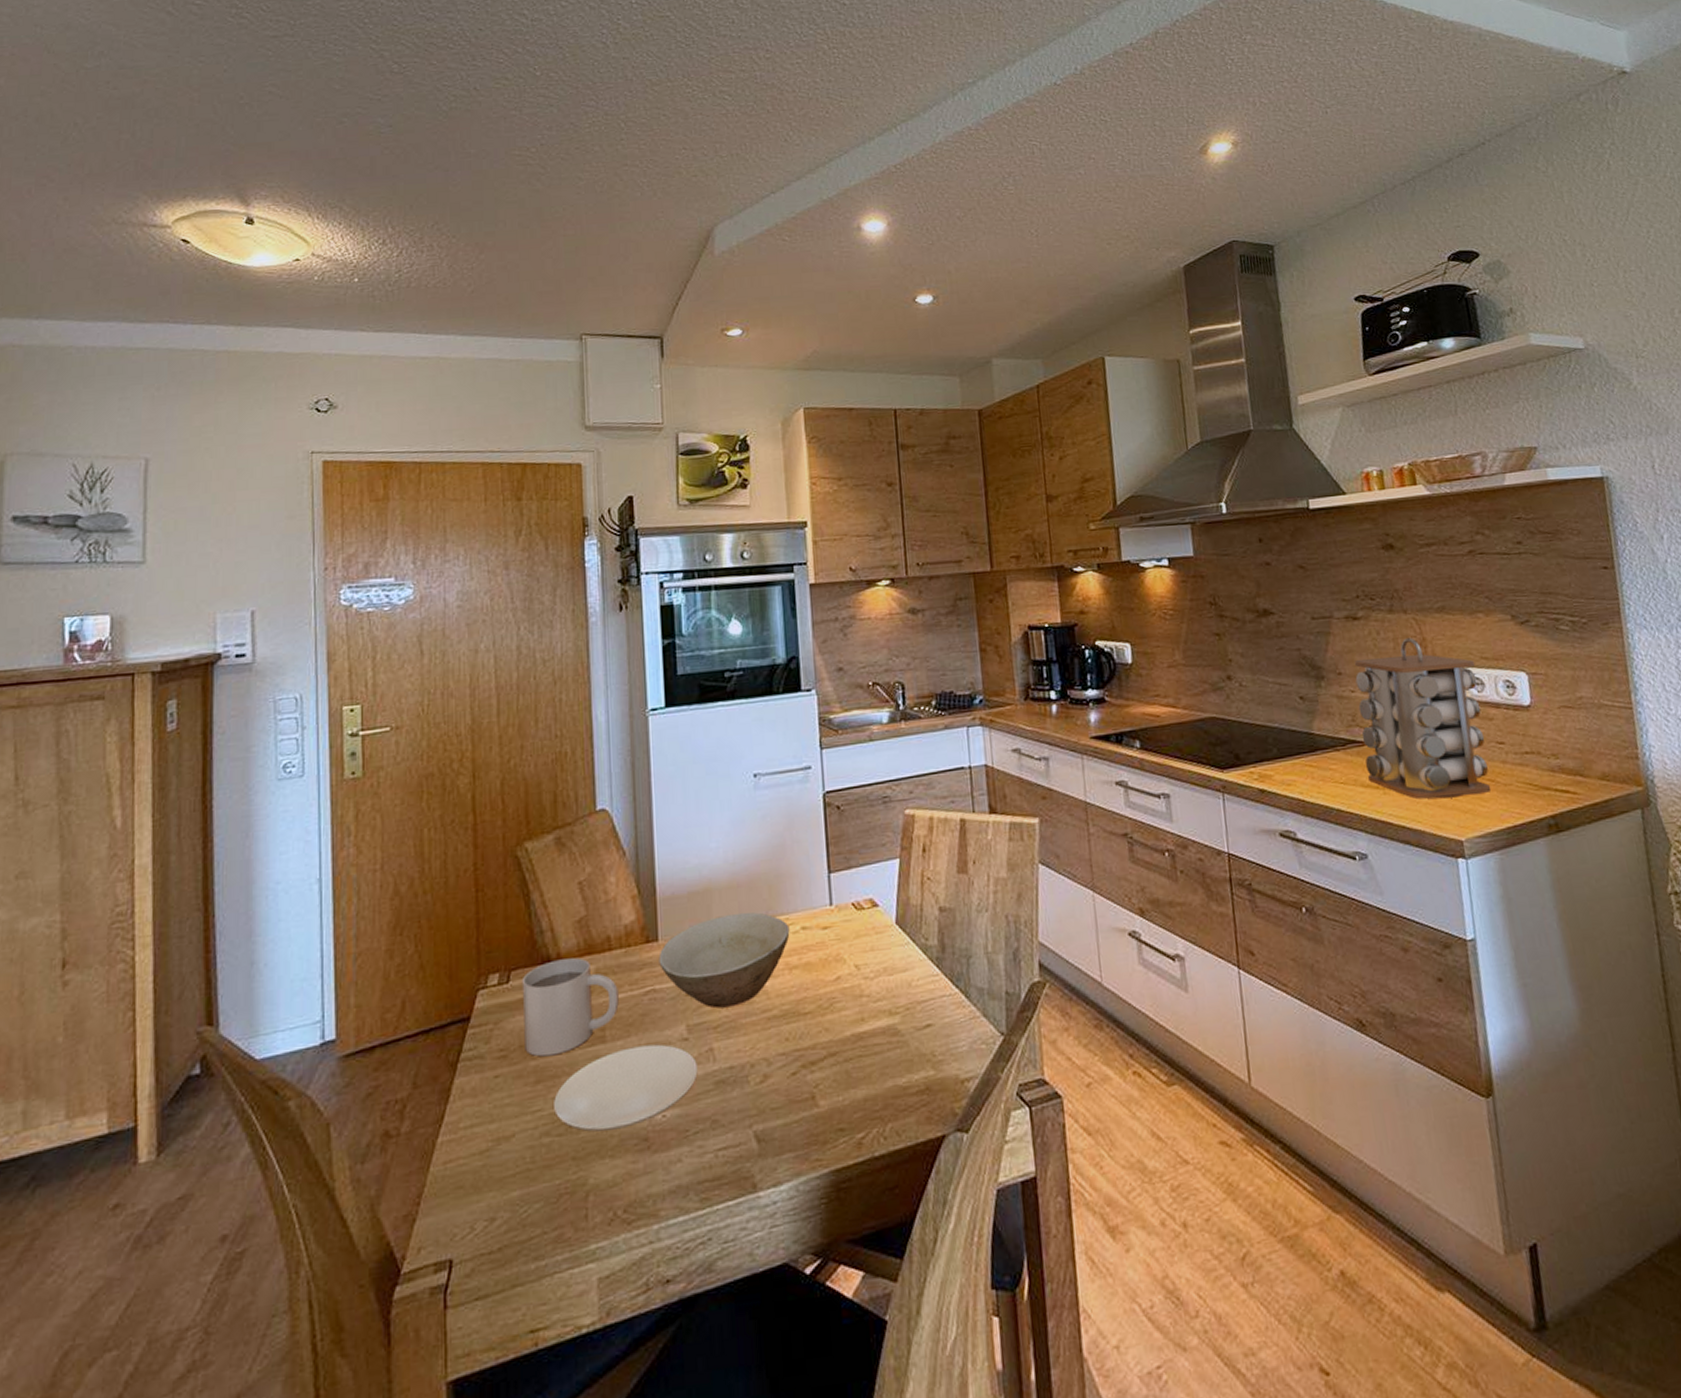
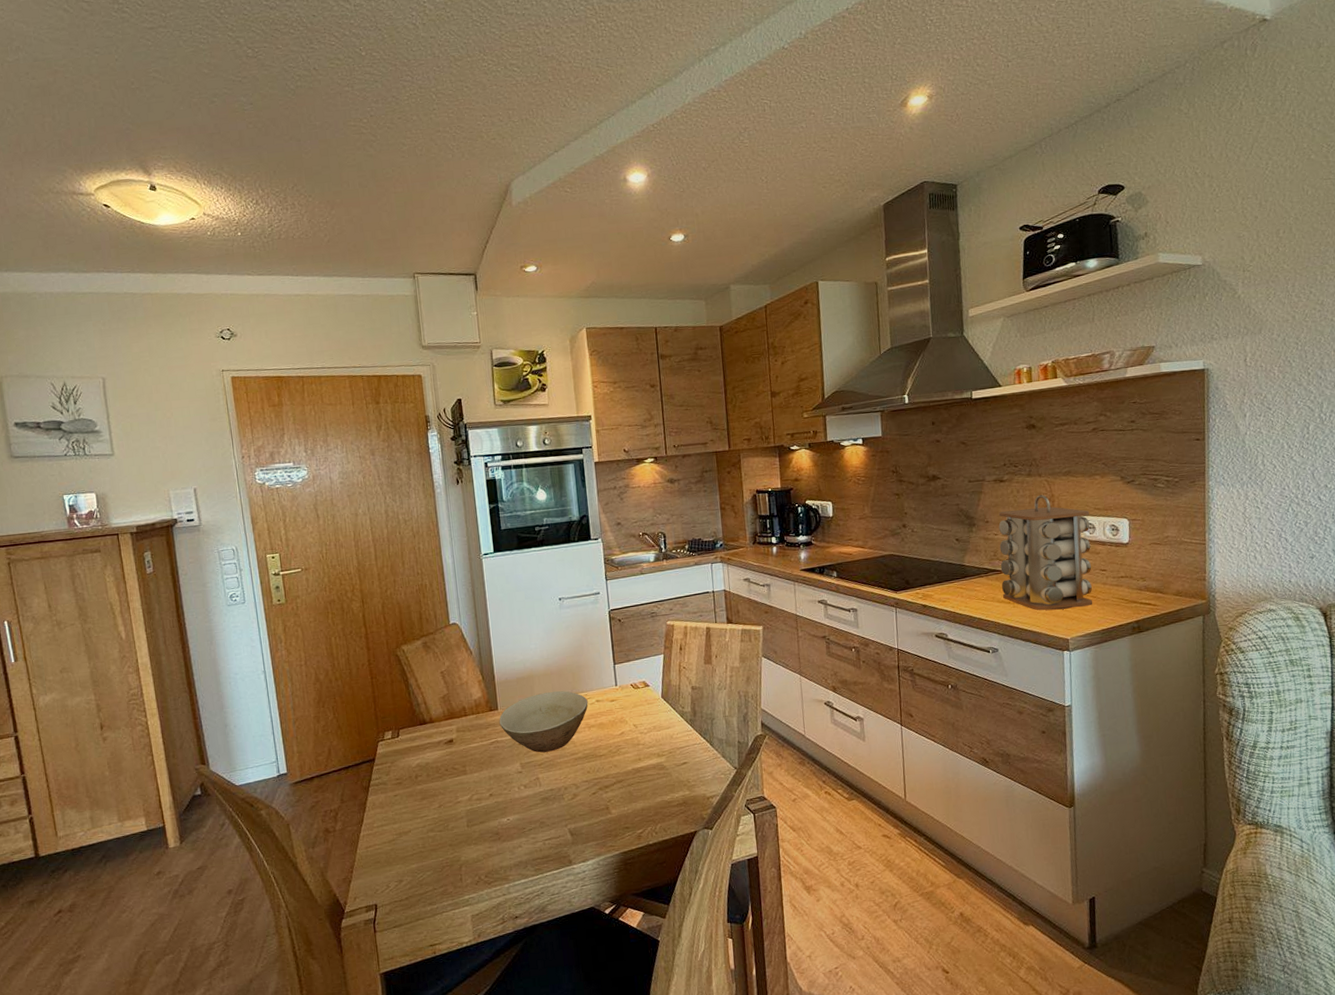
mug: present [521,957,619,1057] -> none [407,721,474,784]
plate: present [554,1044,698,1132] -> none [435,775,529,829]

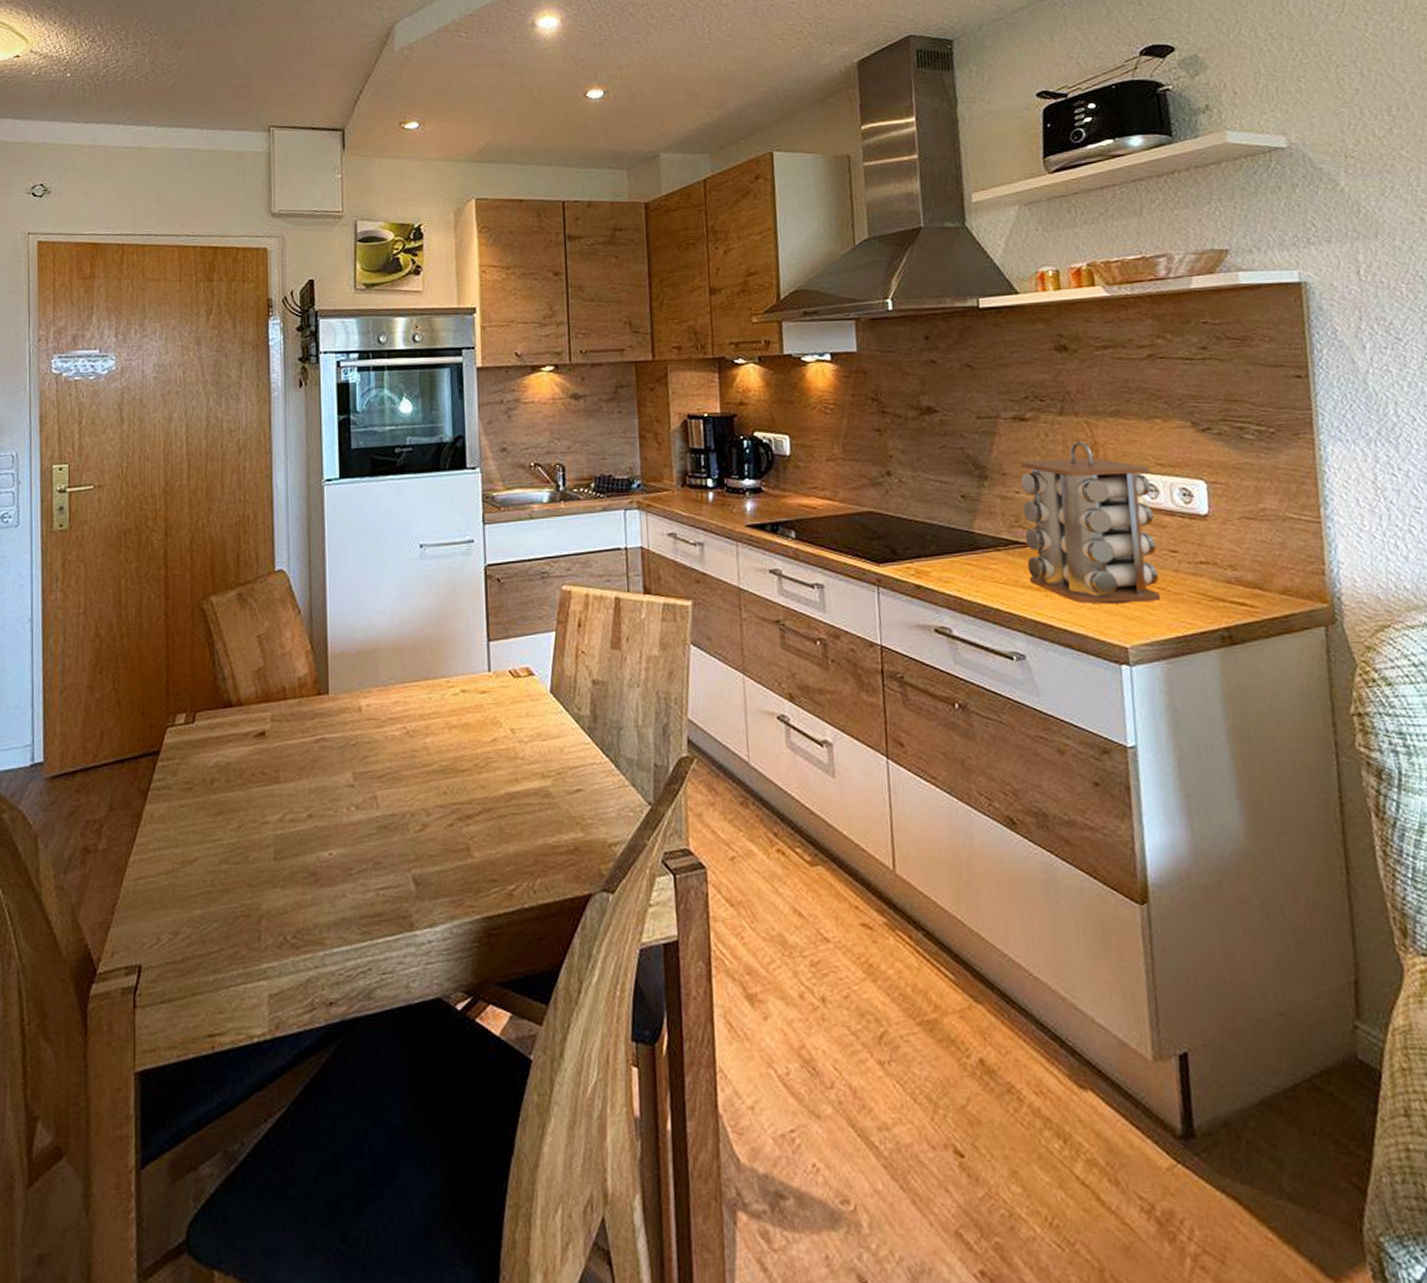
bowl: present [499,691,588,753] -> none [329,673,450,760]

